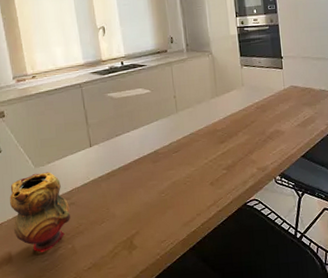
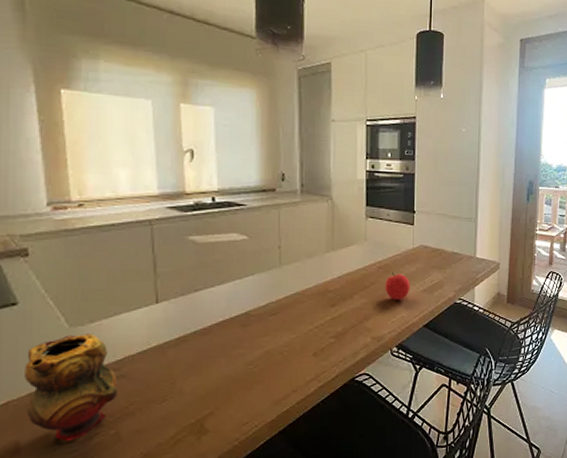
fruit: none [263,111,286,135] -> present [385,272,410,300]

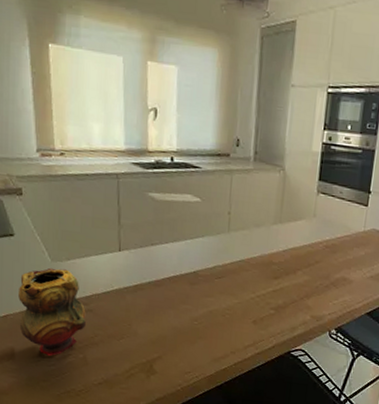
fruit: present [385,272,410,300] -> none [329,253,357,283]

